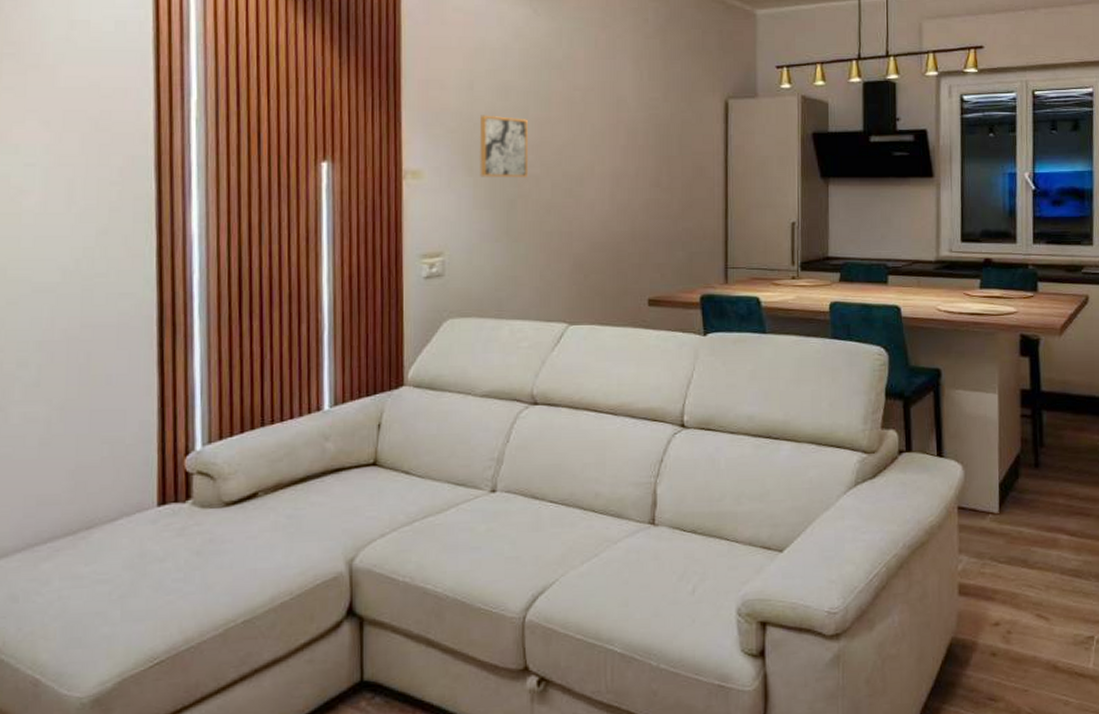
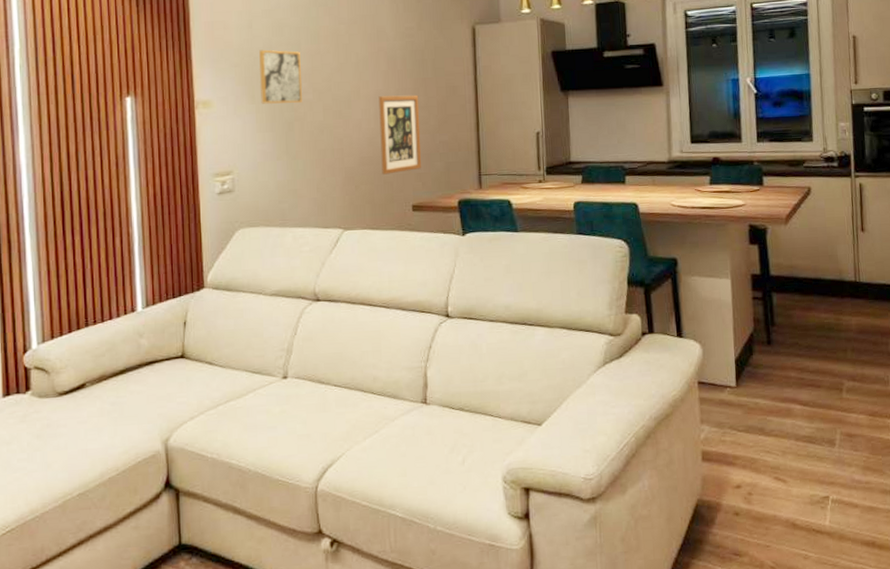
wall art: none [615,174,662,263] -> present [378,94,422,175]

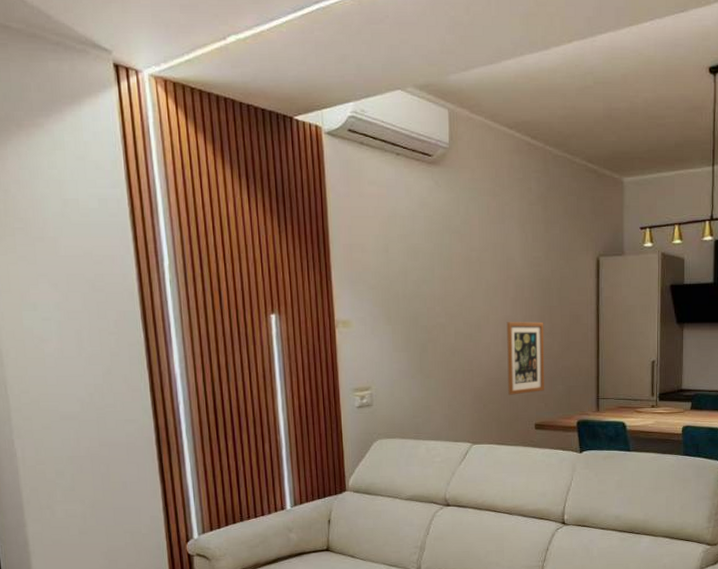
wall art: present [259,49,303,105] -> none [395,273,436,326]

